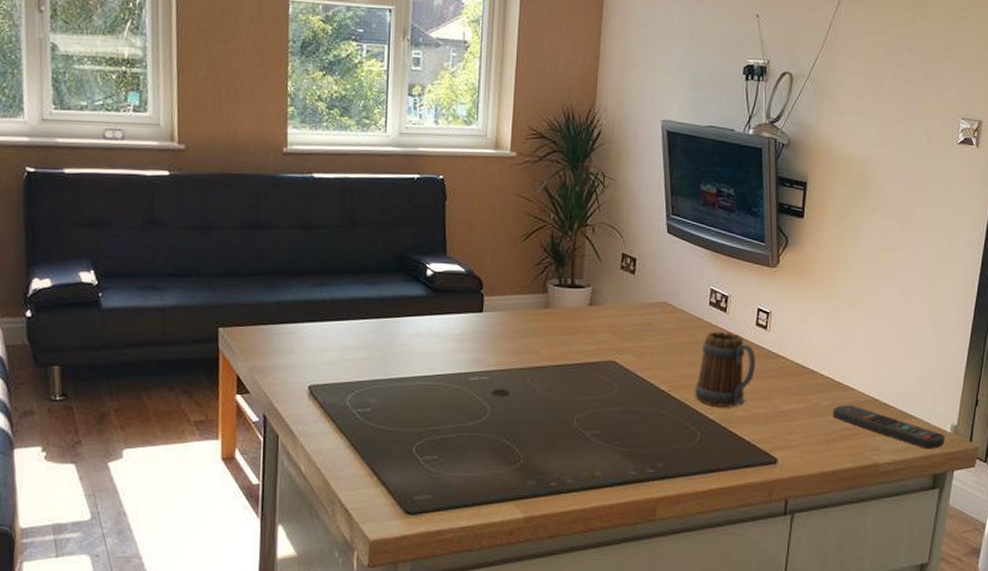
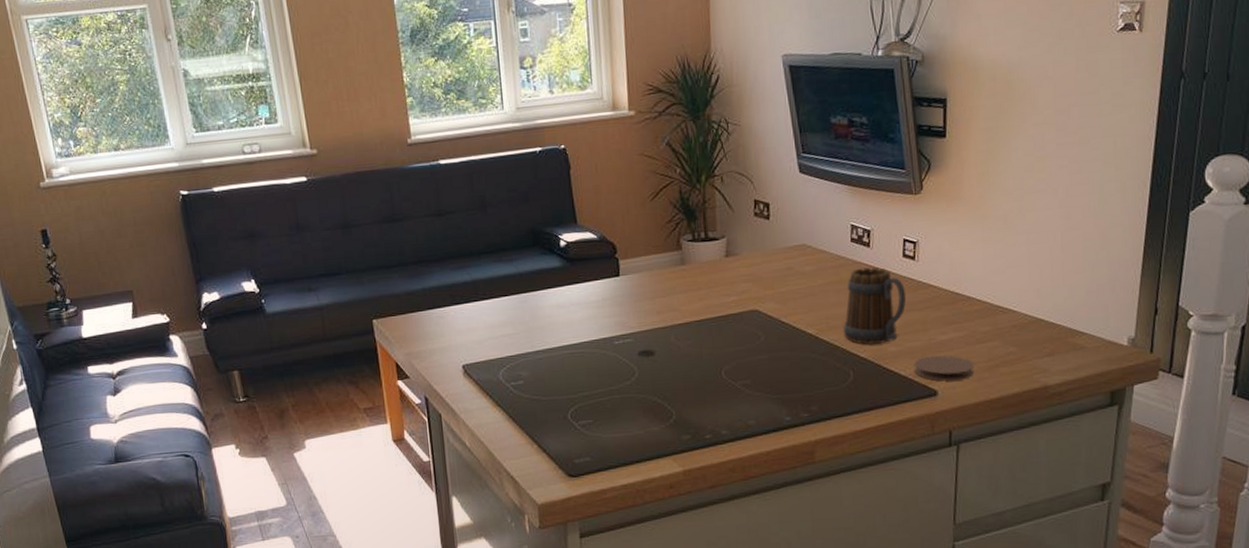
coaster: none [757,423,813,450] -> present [913,355,975,382]
remote control: present [832,405,945,449] -> none [994,328,1122,365]

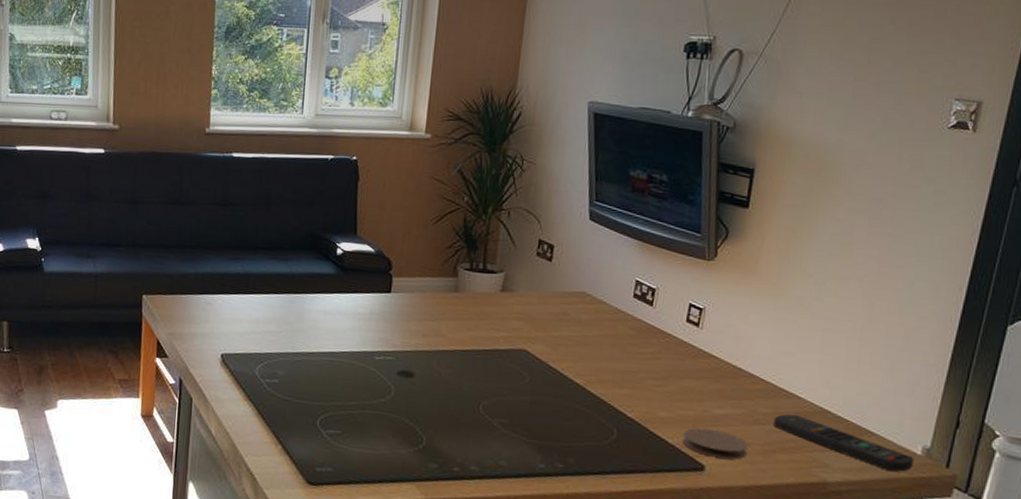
mug: present [843,267,906,345] -> none [613,325,684,407]
remote control: none [994,328,1122,365] -> present [773,414,914,472]

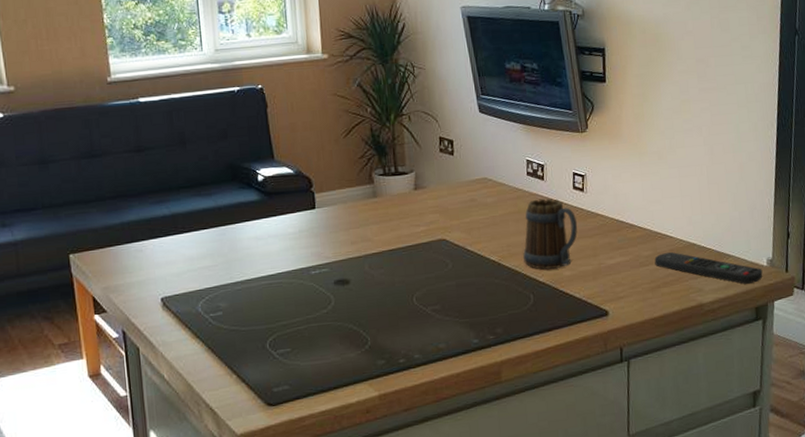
mug: none [613,325,684,407] -> present [523,198,578,270]
coaster: present [682,428,749,460] -> none [586,278,640,302]

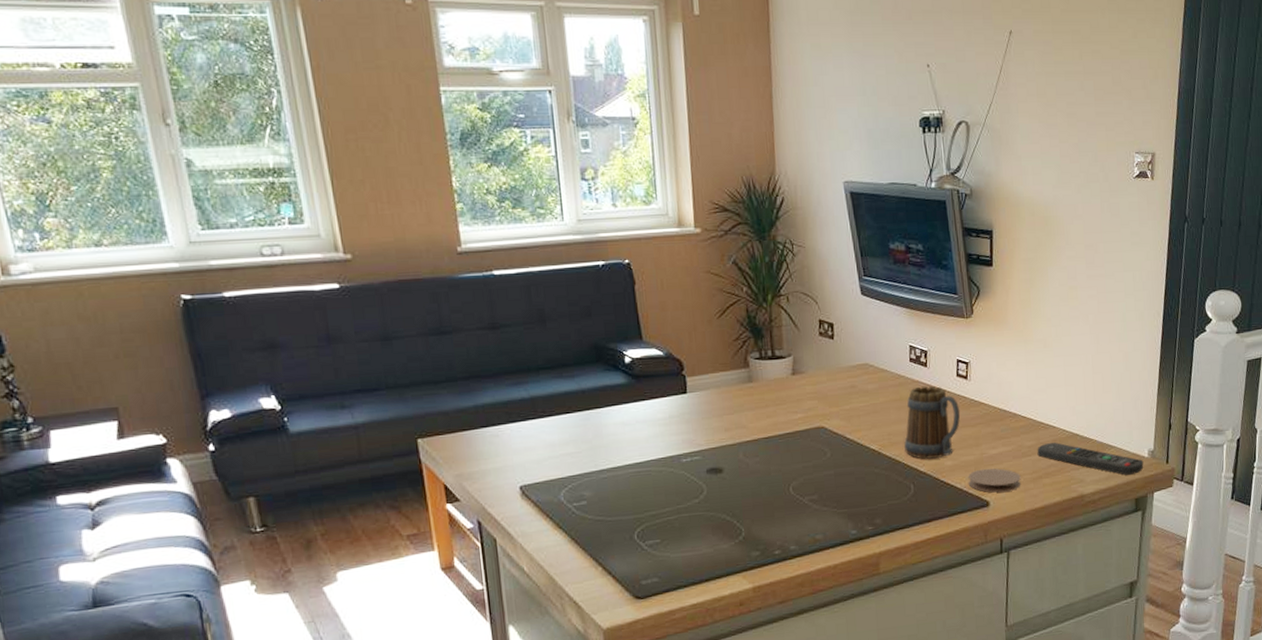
coaster: none [586,278,640,302] -> present [968,468,1021,493]

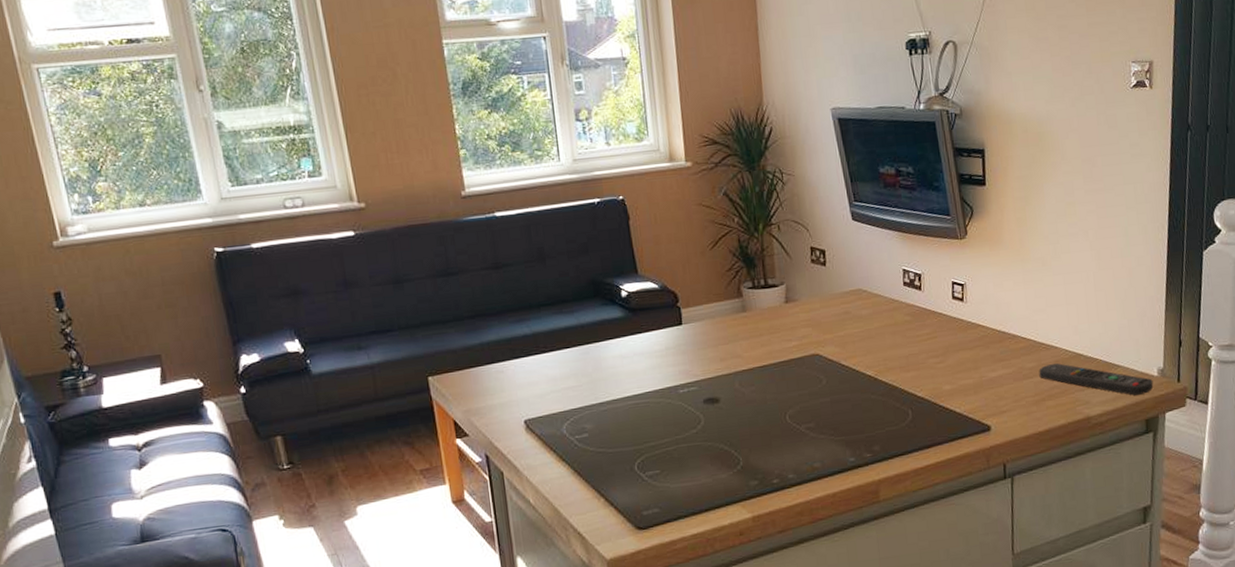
mug: present [904,386,960,459] -> none [900,309,957,384]
coaster: present [968,468,1021,493] -> none [967,391,1024,417]

